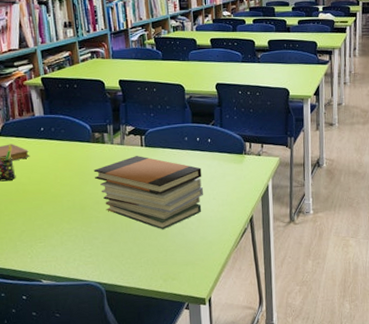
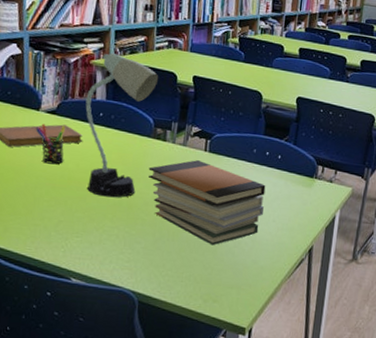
desk lamp: none [26,71,88,203] -> present [85,52,159,198]

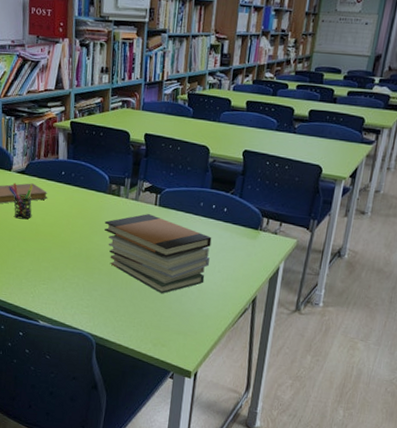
desk lamp: present [85,52,159,198] -> none [49,114,114,249]

